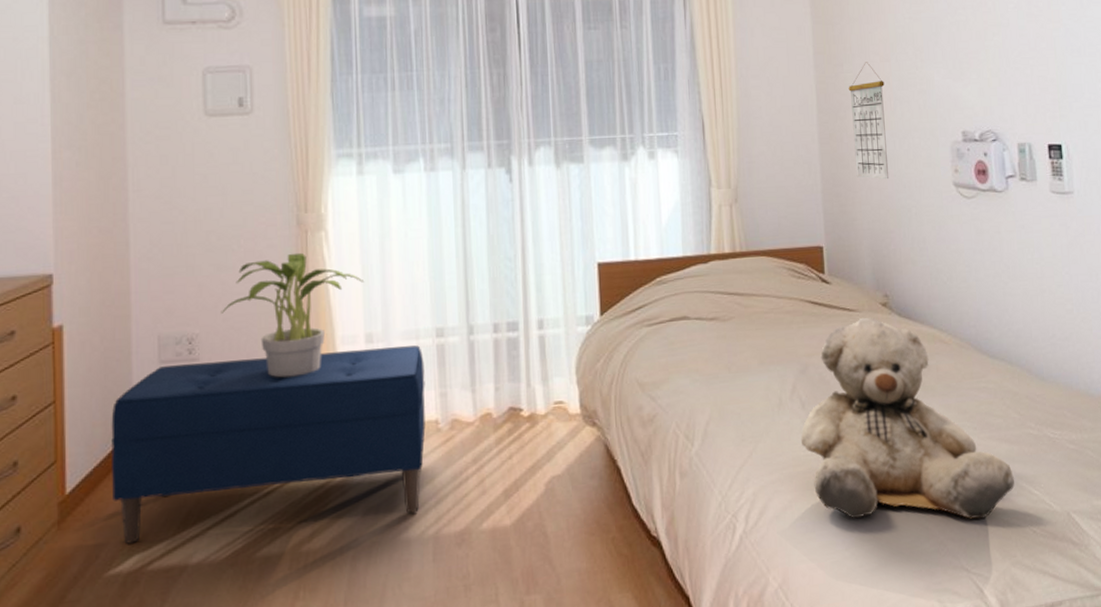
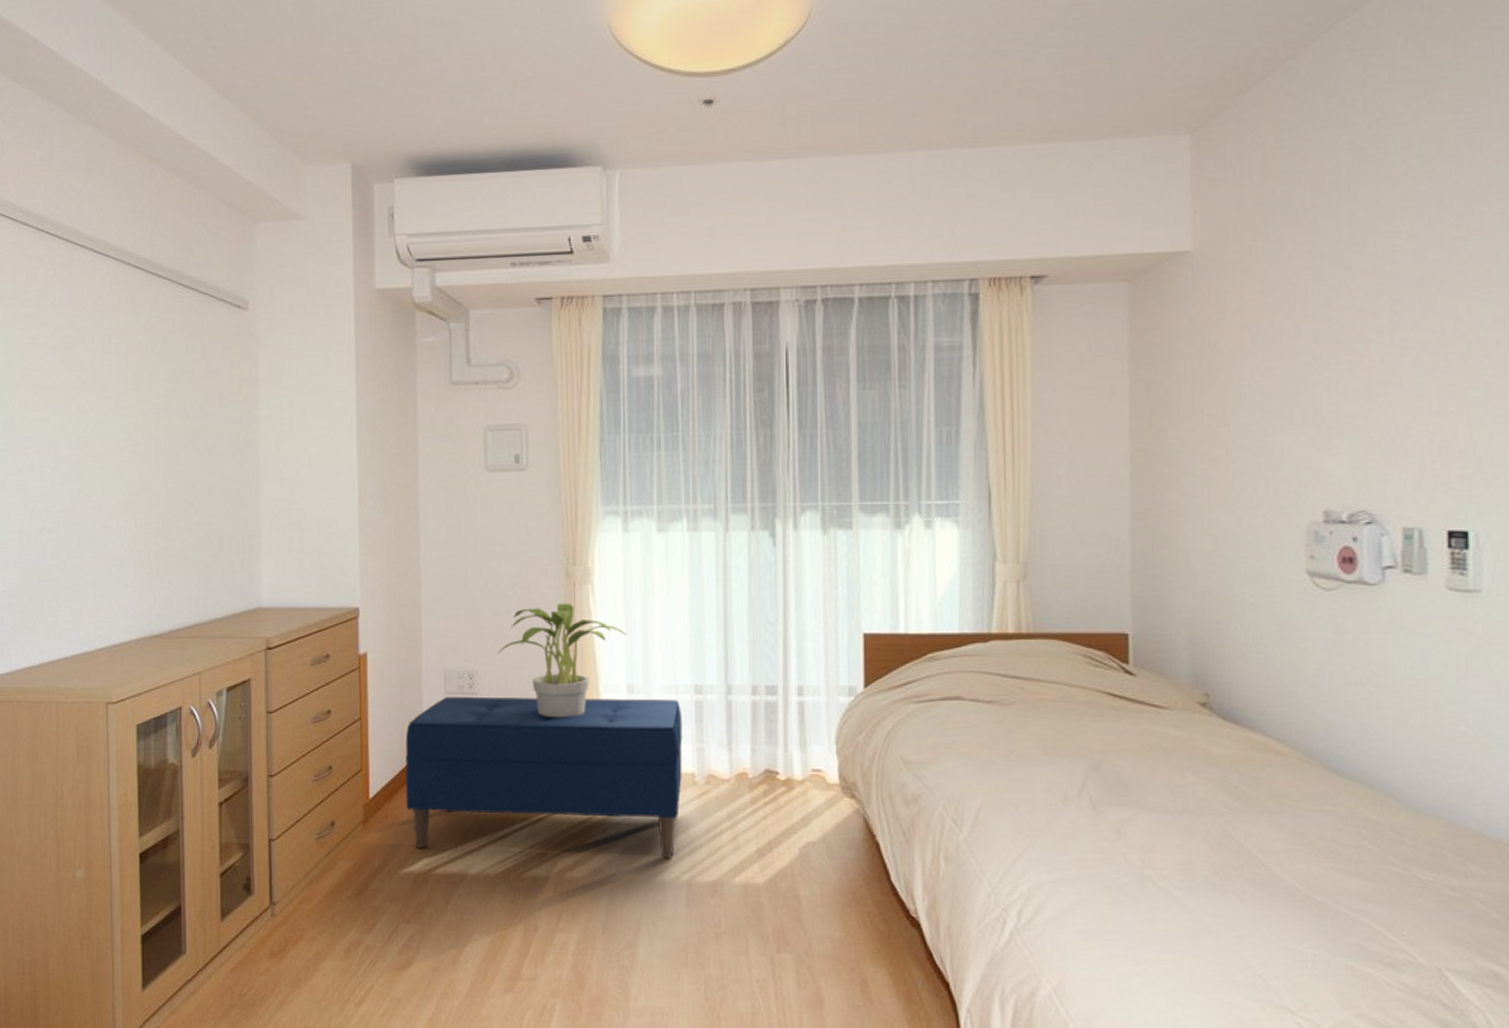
teddy bear: present [800,317,1014,519] -> none [1088,716,1365,958]
calendar: present [848,62,890,180] -> none [1172,426,1221,563]

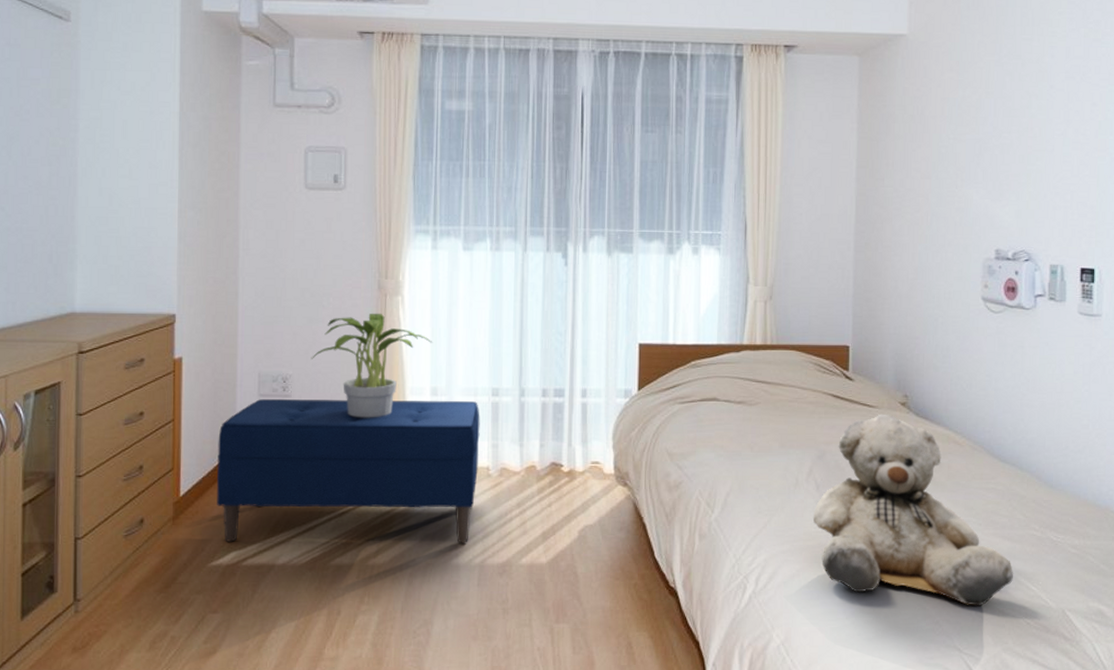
teddy bear: none [1088,716,1365,958] -> present [812,414,1013,606]

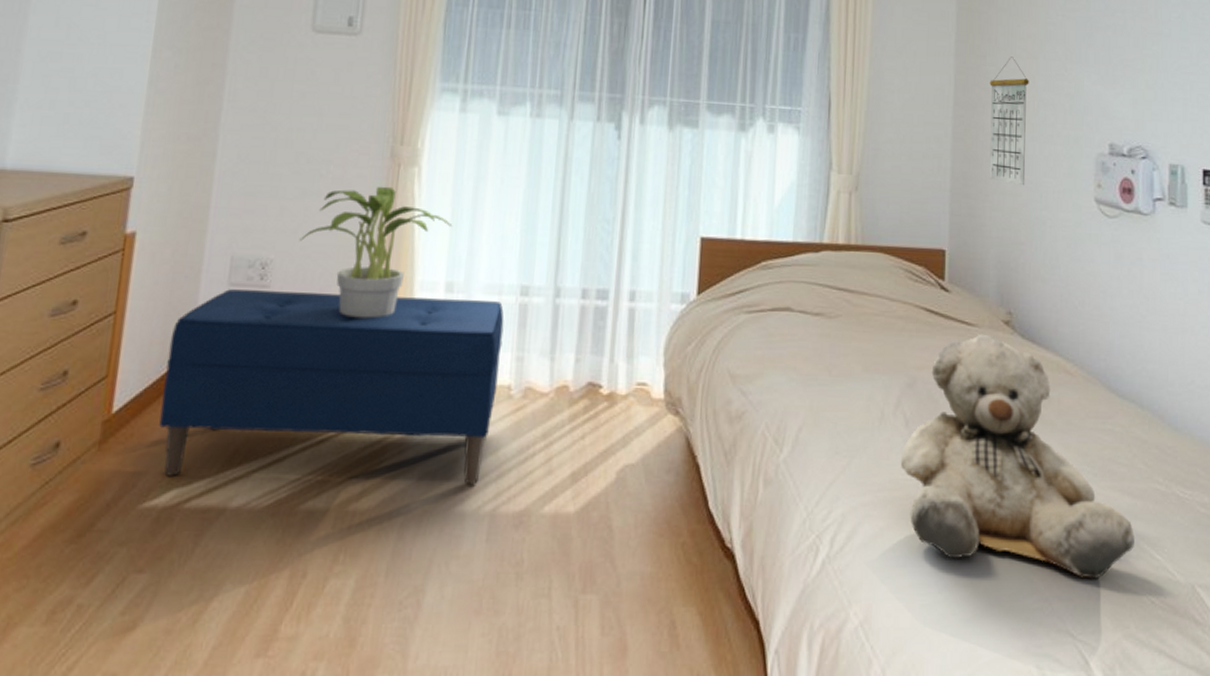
calendar: none [887,178,923,289] -> present [989,56,1029,186]

